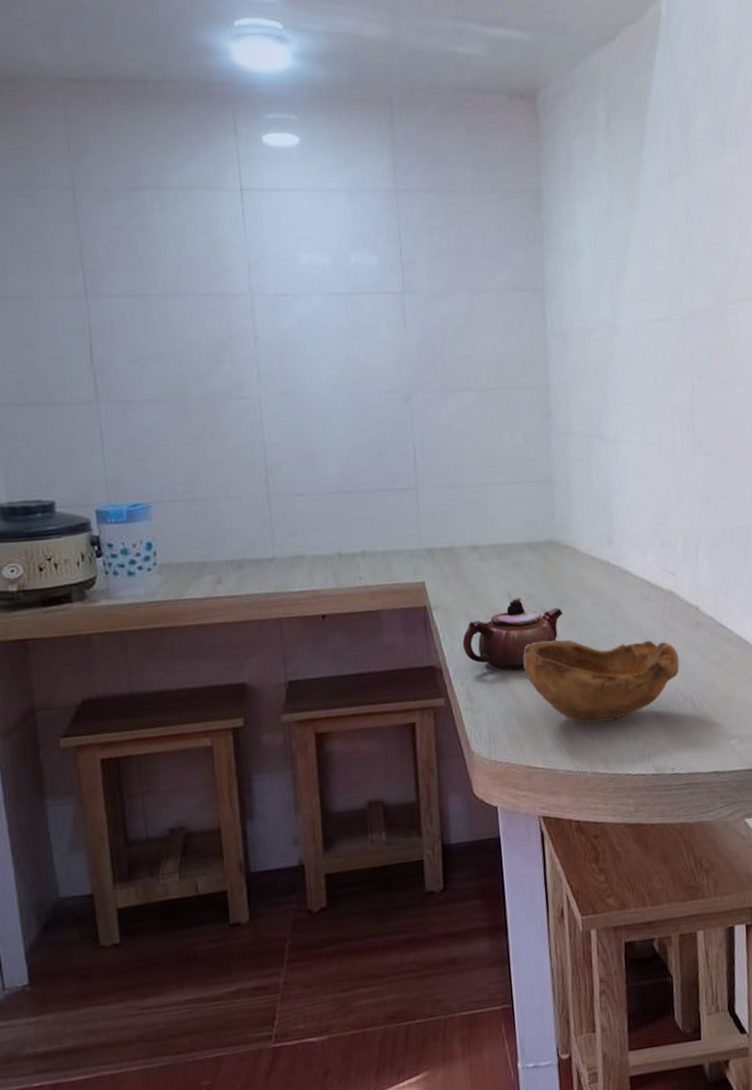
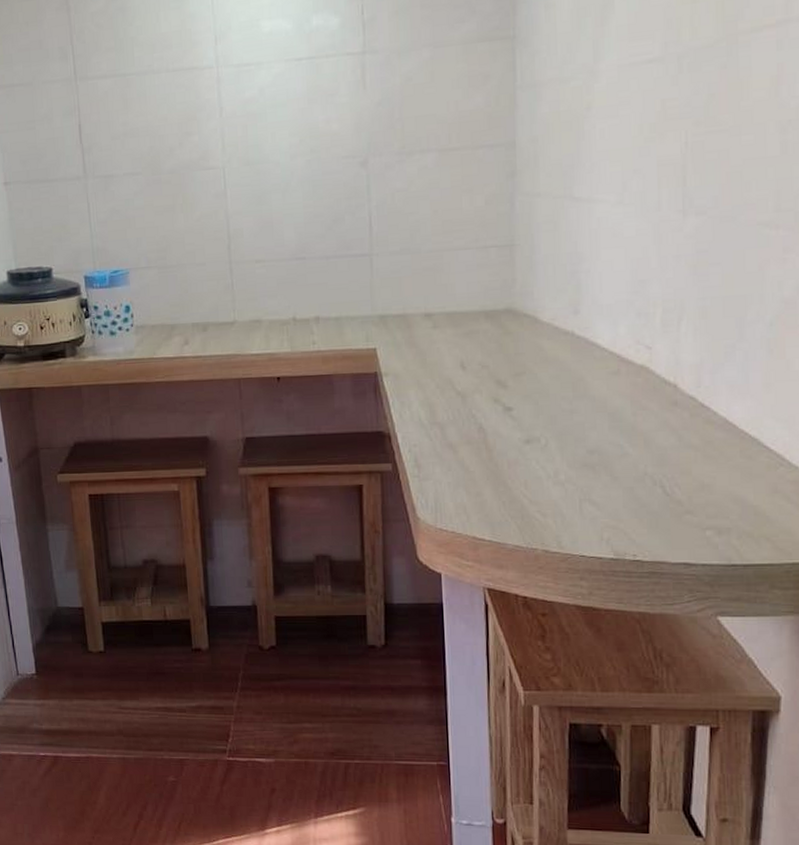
teapot: present [462,598,563,671] -> none [412,367,520,441]
bowl: present [523,639,680,724] -> none [474,412,650,500]

